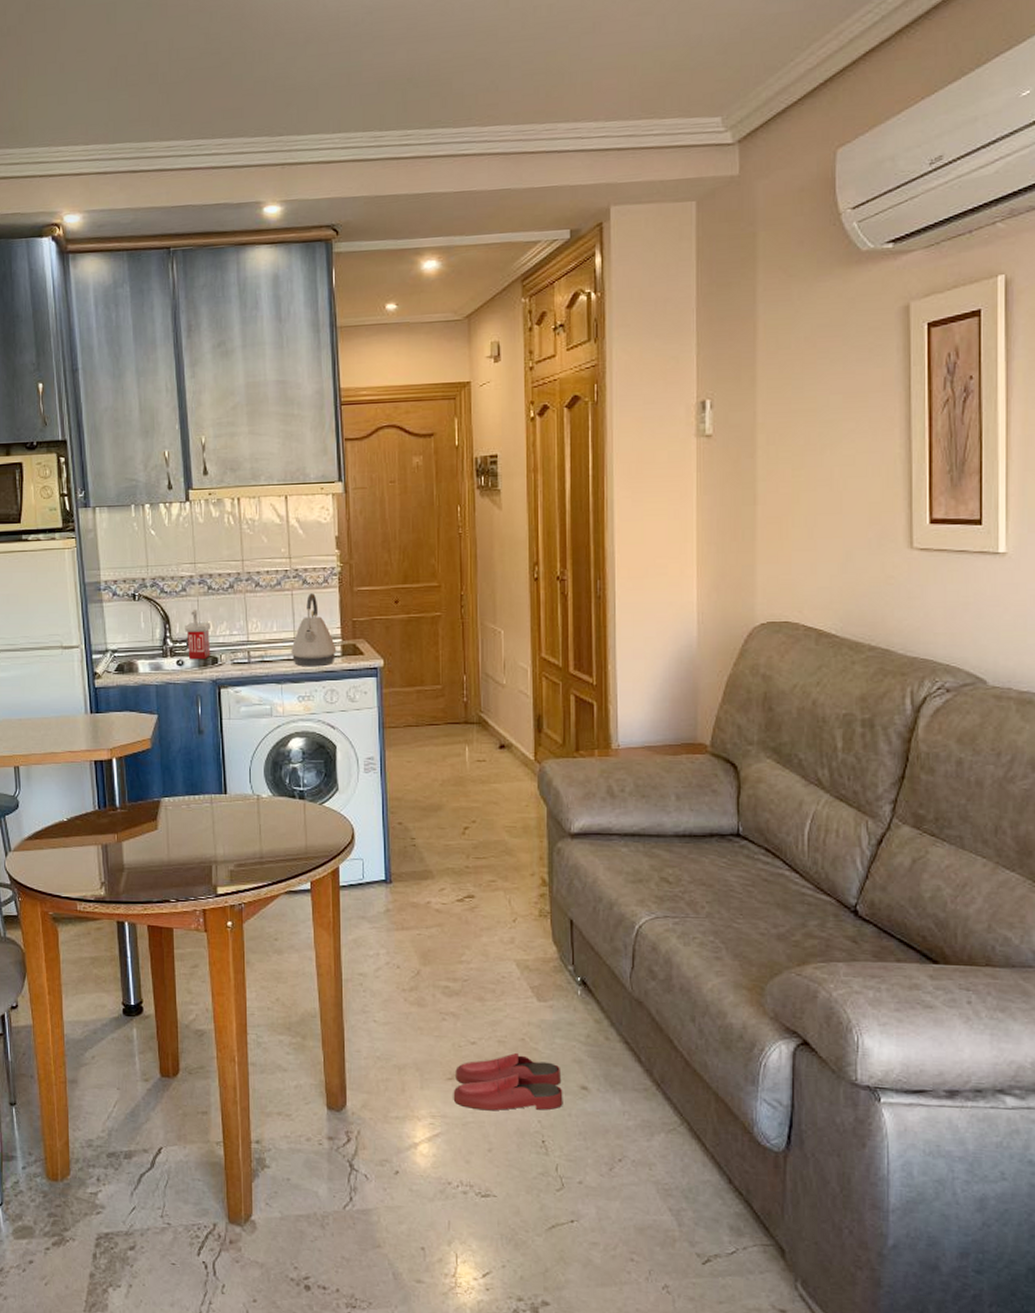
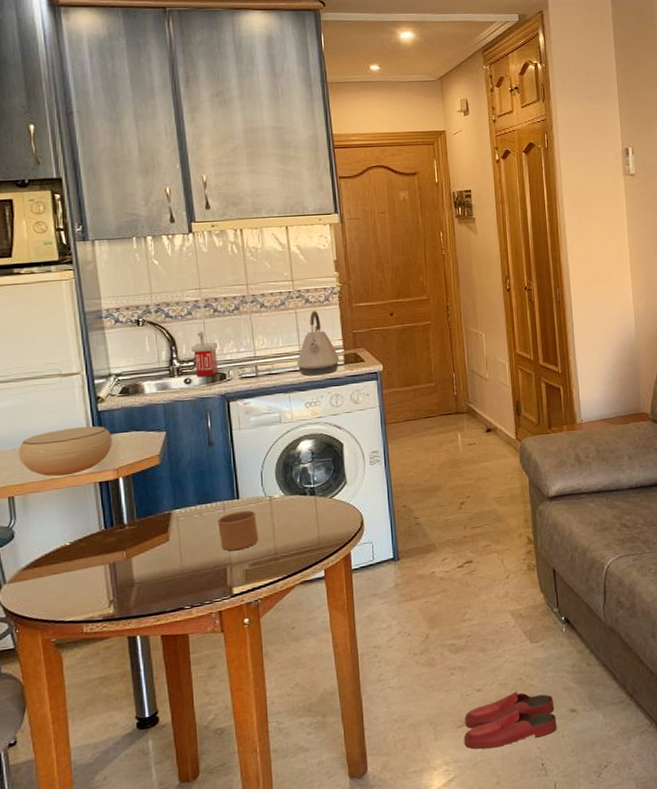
bowl: none [24,702,107,751] -> present [19,426,112,477]
mug: none [205,808,245,849] -> present [218,510,259,551]

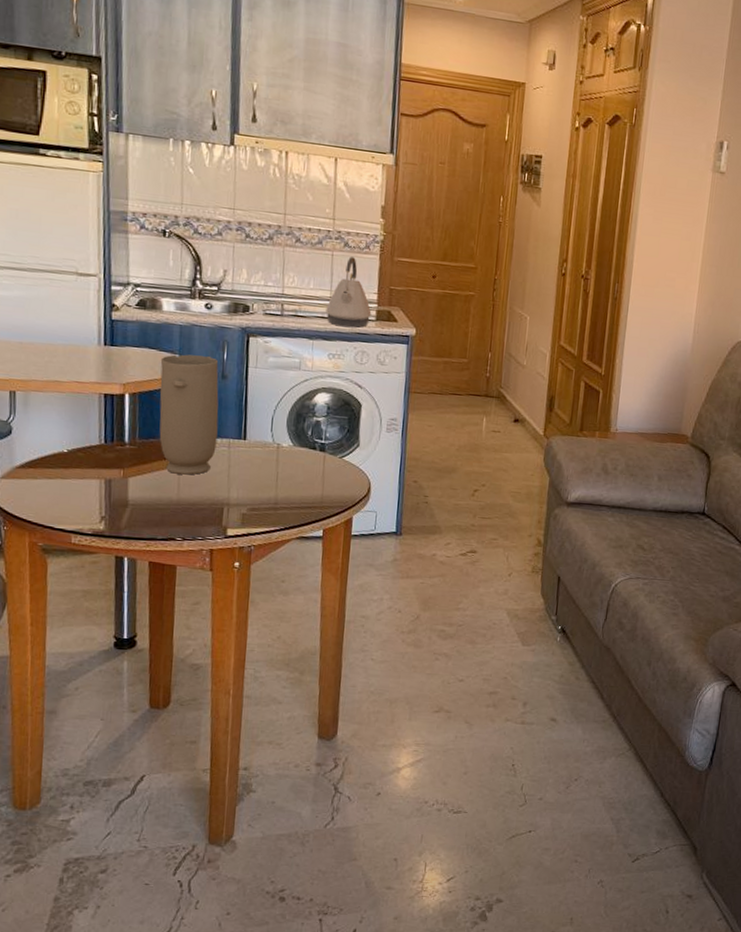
bowl: present [19,426,112,477] -> none [25,331,123,381]
vase: none [148,427,212,545] -> present [159,354,219,475]
soap dispenser: present [192,331,218,377] -> none [217,255,245,306]
mug: present [218,510,259,551] -> none [220,452,261,492]
slippers: present [463,691,557,749] -> none [437,689,535,740]

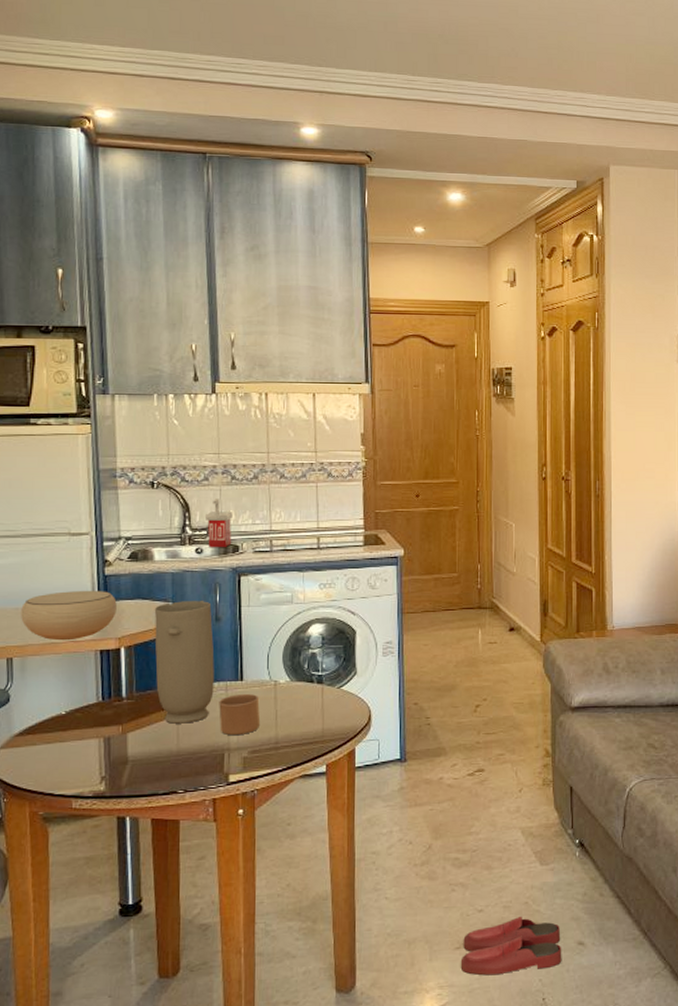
bowl: none [25,331,123,381] -> present [21,590,117,641]
soap dispenser: none [217,255,245,306] -> present [206,499,233,547]
mug: none [220,452,261,492] -> present [219,694,261,736]
kettle: present [326,257,372,328] -> none [314,486,359,556]
slippers: none [437,689,535,740] -> present [460,916,562,976]

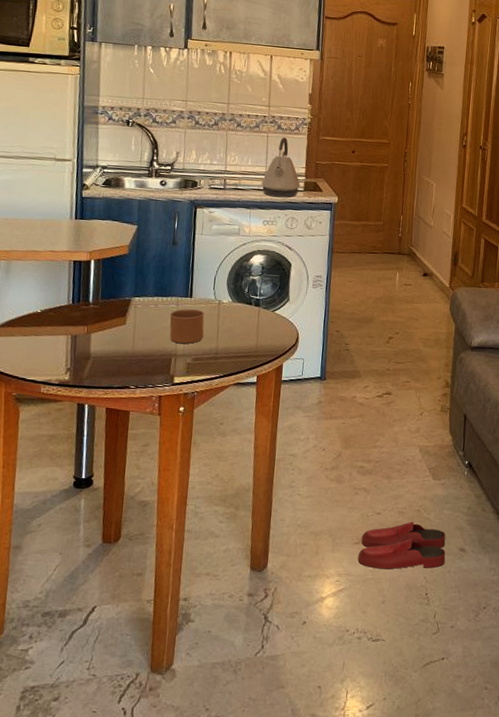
bowl: present [21,590,117,641] -> none [9,207,91,250]
vase: present [154,600,214,724] -> none [118,225,170,330]
soap dispenser: present [206,499,233,547] -> none [171,139,194,182]
kettle: none [314,486,359,556] -> present [261,137,300,198]

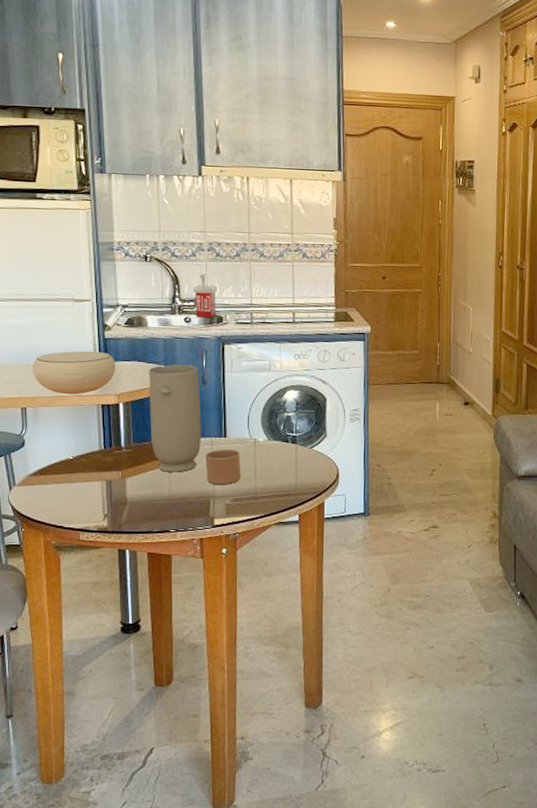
bowl: none [9,207,91,250] -> present [33,351,116,395]
vase: none [118,225,170,330] -> present [148,364,201,472]
soap dispenser: none [171,139,194,182] -> present [193,273,217,318]
kettle: present [261,137,300,198] -> none [290,266,330,330]
slippers: present [357,521,446,570] -> none [413,653,502,702]

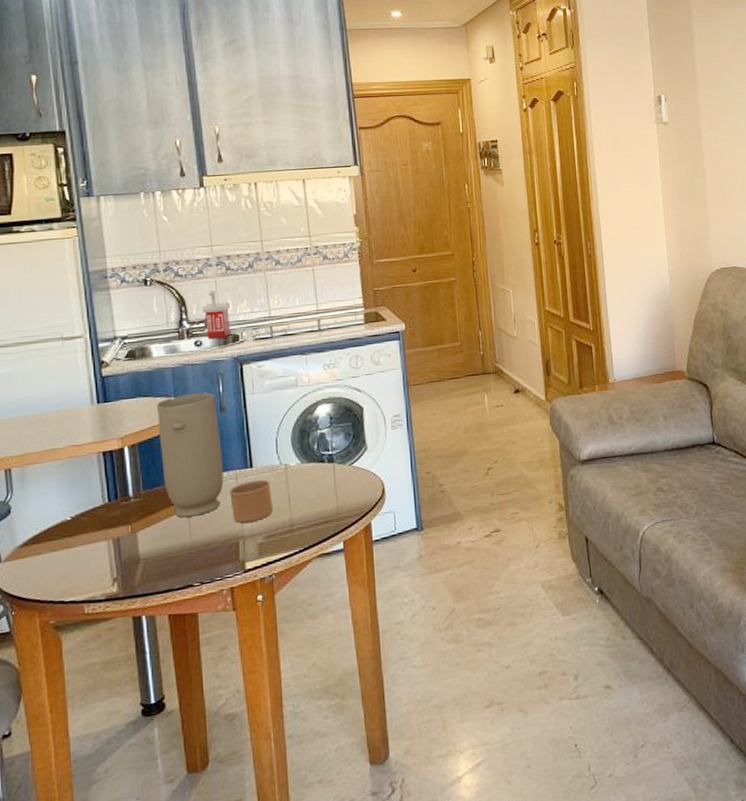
bowl: present [33,351,116,395] -> none [16,392,117,447]

